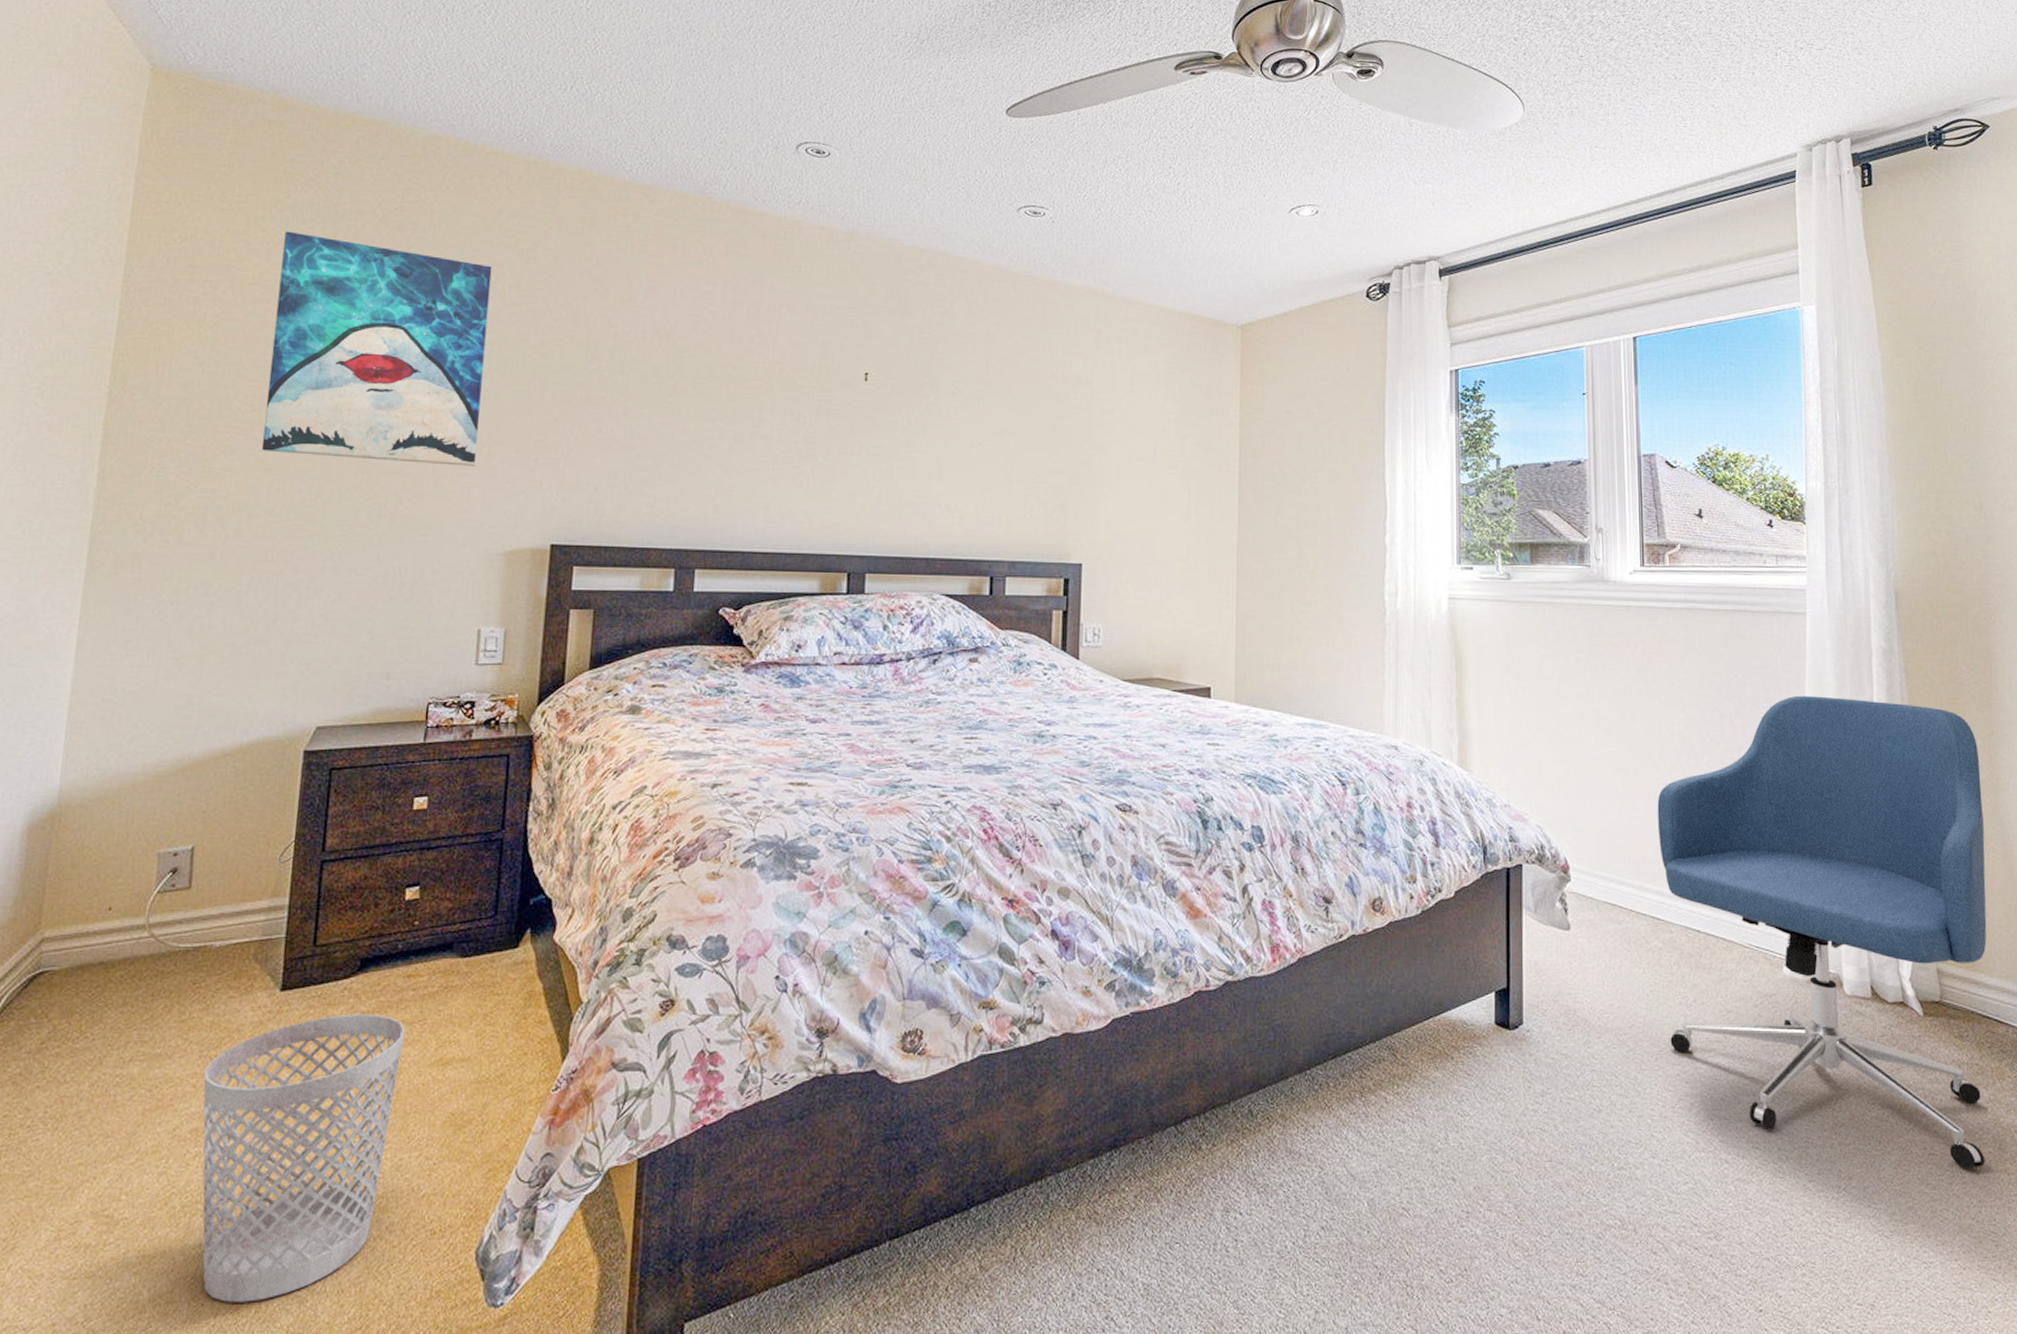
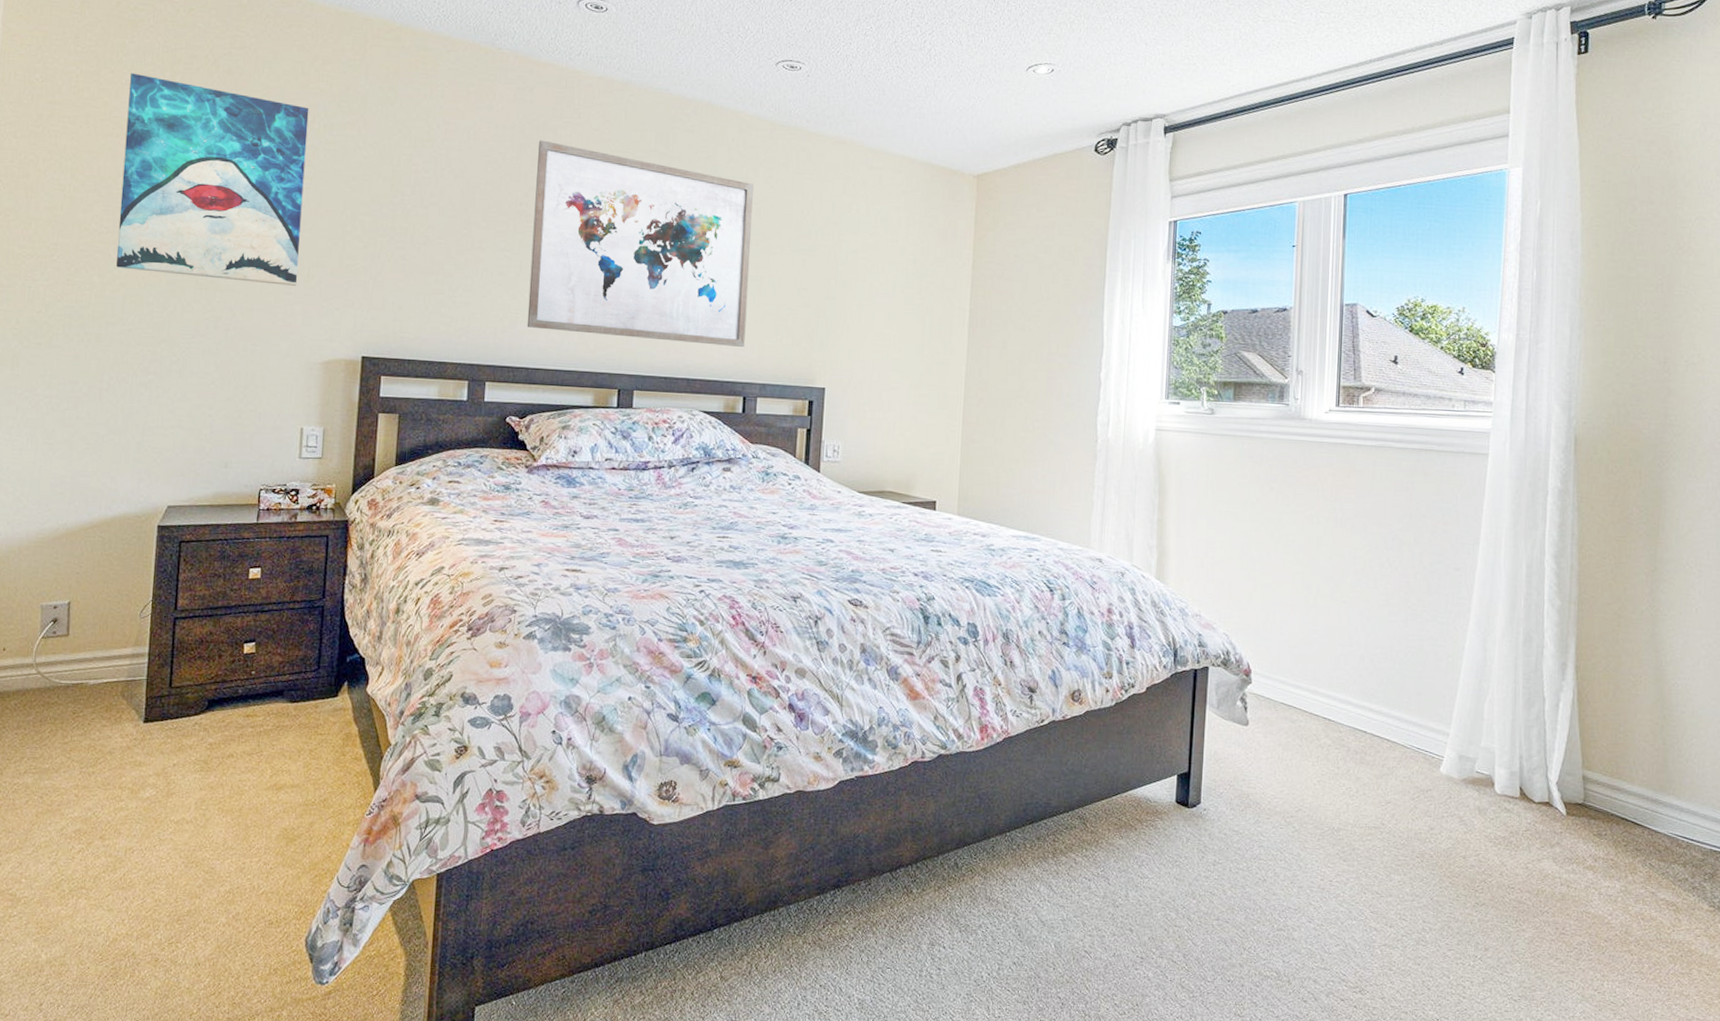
wastebasket: present [202,1014,406,1303] -> none [84,744,246,968]
wall art: none [742,297,996,521] -> present [527,140,754,347]
chair: present [1657,695,1987,1168] -> none [1332,528,1641,948]

